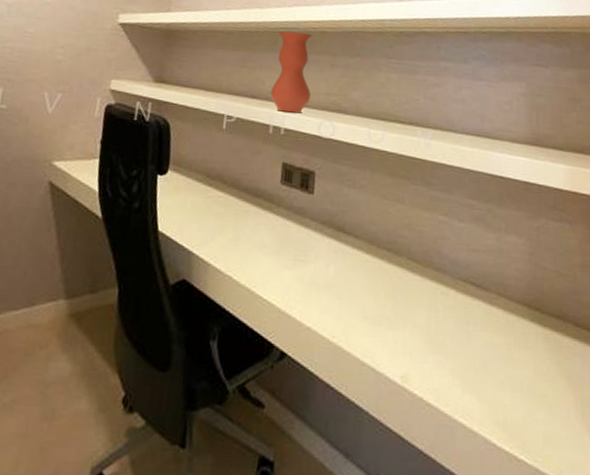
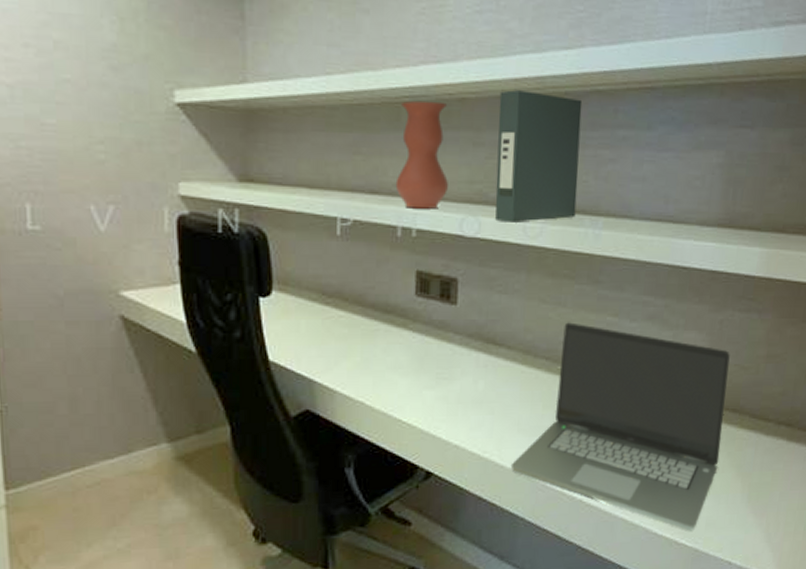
binder: none [346,28,413,129] -> present [495,90,583,223]
laptop: none [356,218,550,446] -> present [510,322,730,531]

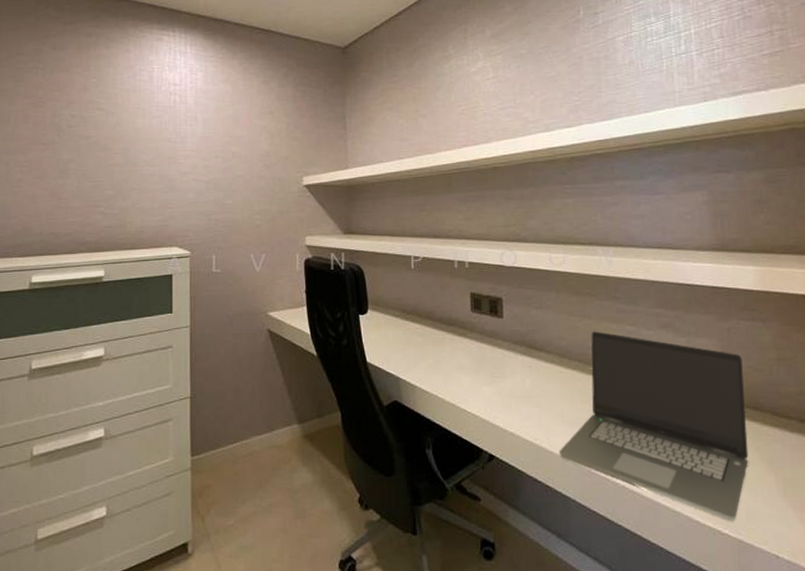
vase: present [395,100,448,209] -> none [451,171,489,247]
binder: present [495,90,583,223] -> none [522,158,590,254]

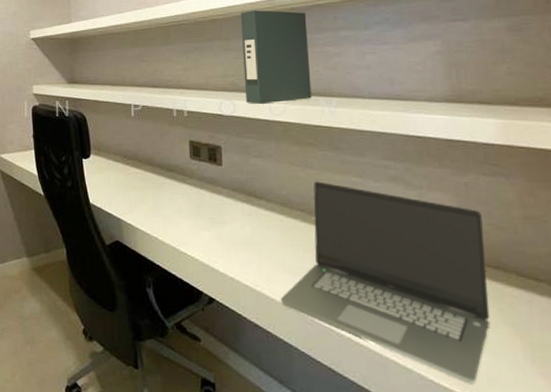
binder: none [522,158,590,254] -> present [240,10,312,104]

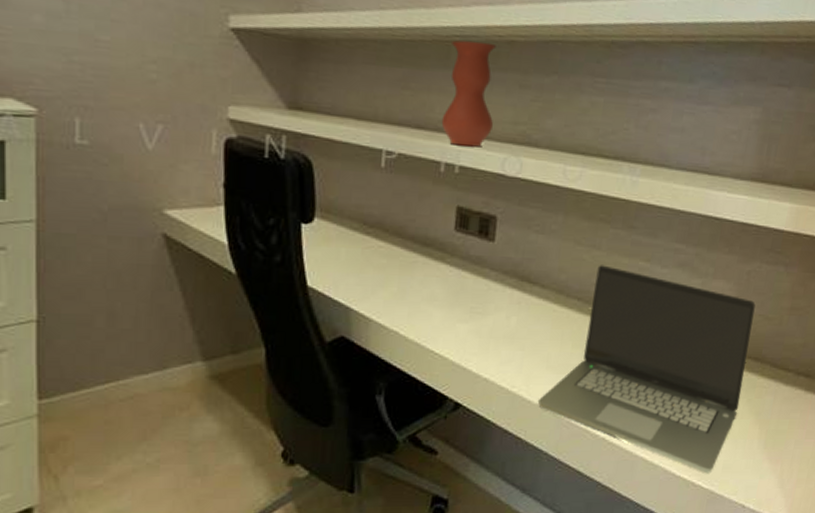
vase: none [170,23,208,96] -> present [441,40,496,147]
binder: present [240,10,312,104] -> none [537,36,628,166]

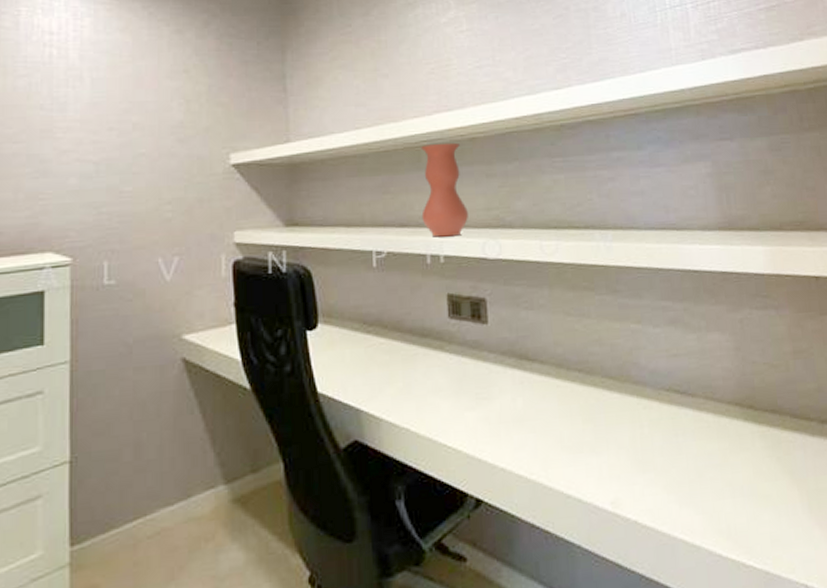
laptop: present [537,265,756,474] -> none [559,332,771,551]

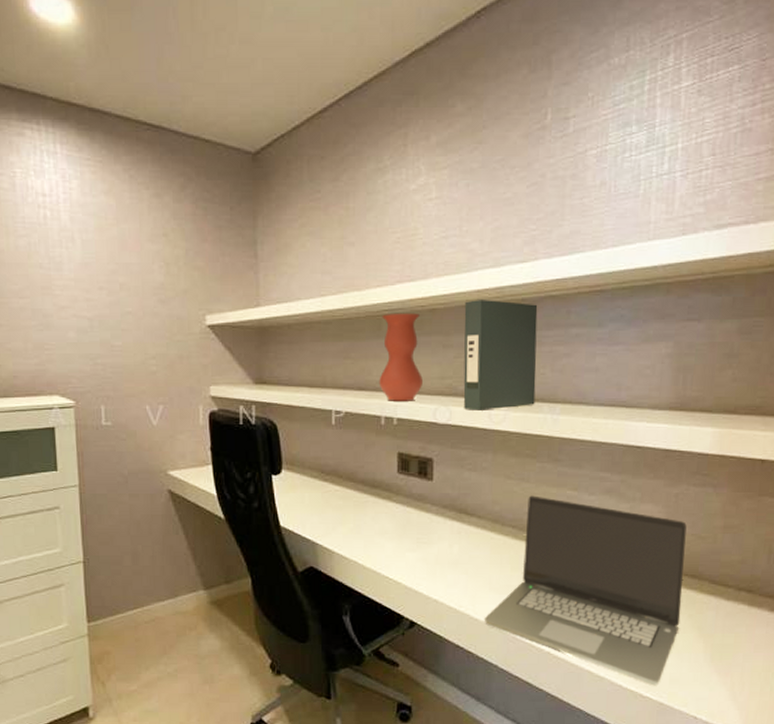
binder: none [504,126,586,243] -> present [463,300,538,411]
laptop: none [559,332,771,551] -> present [484,495,687,686]

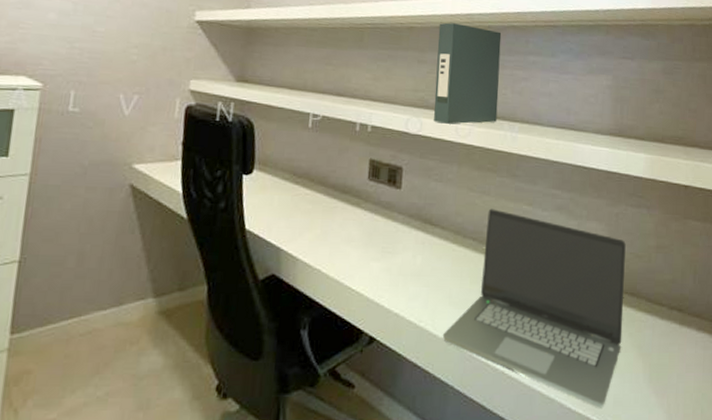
vase: present [379,313,423,401] -> none [356,27,399,110]

